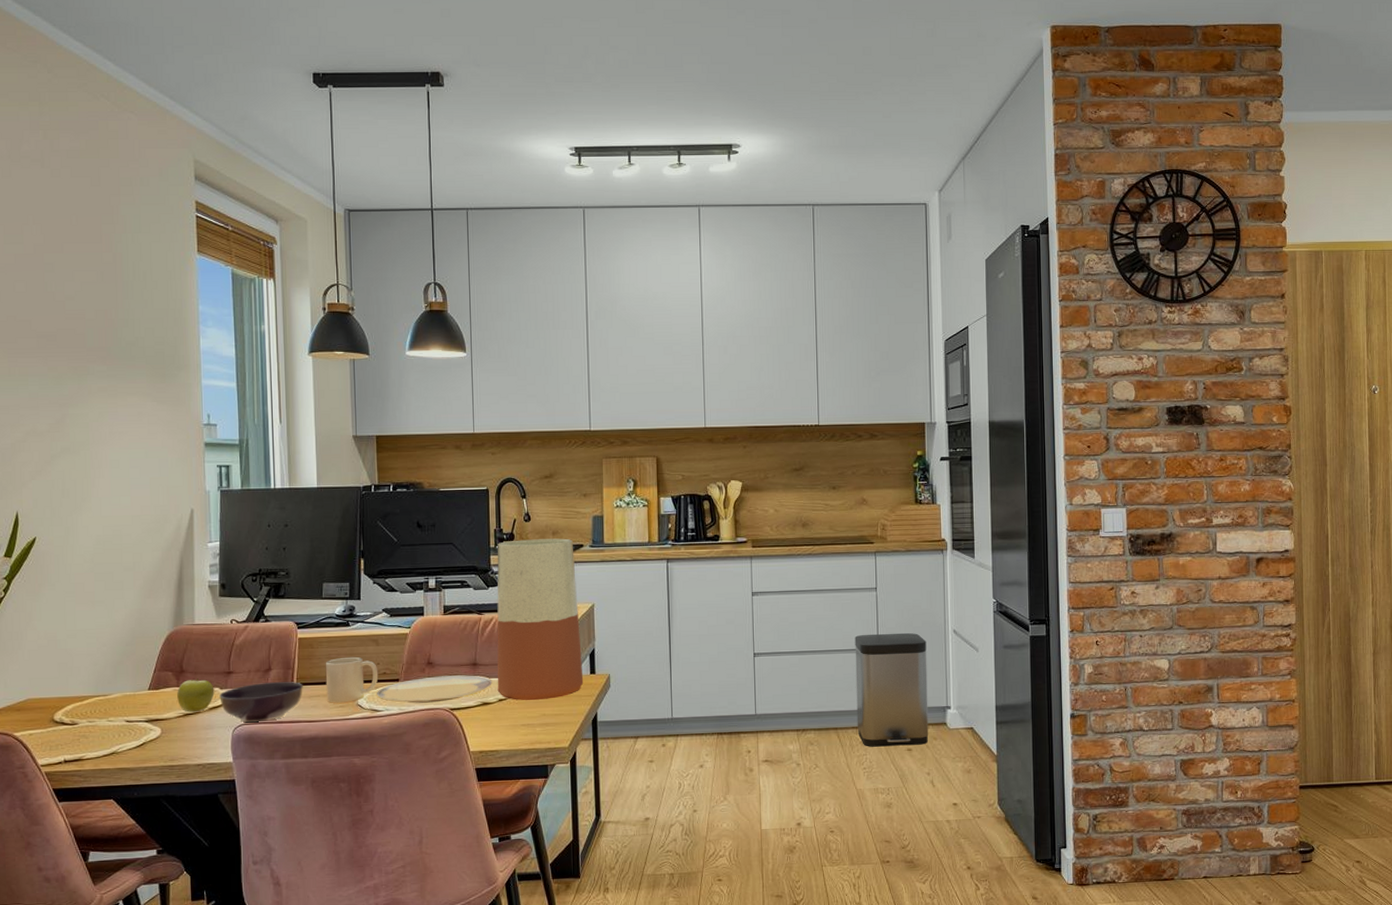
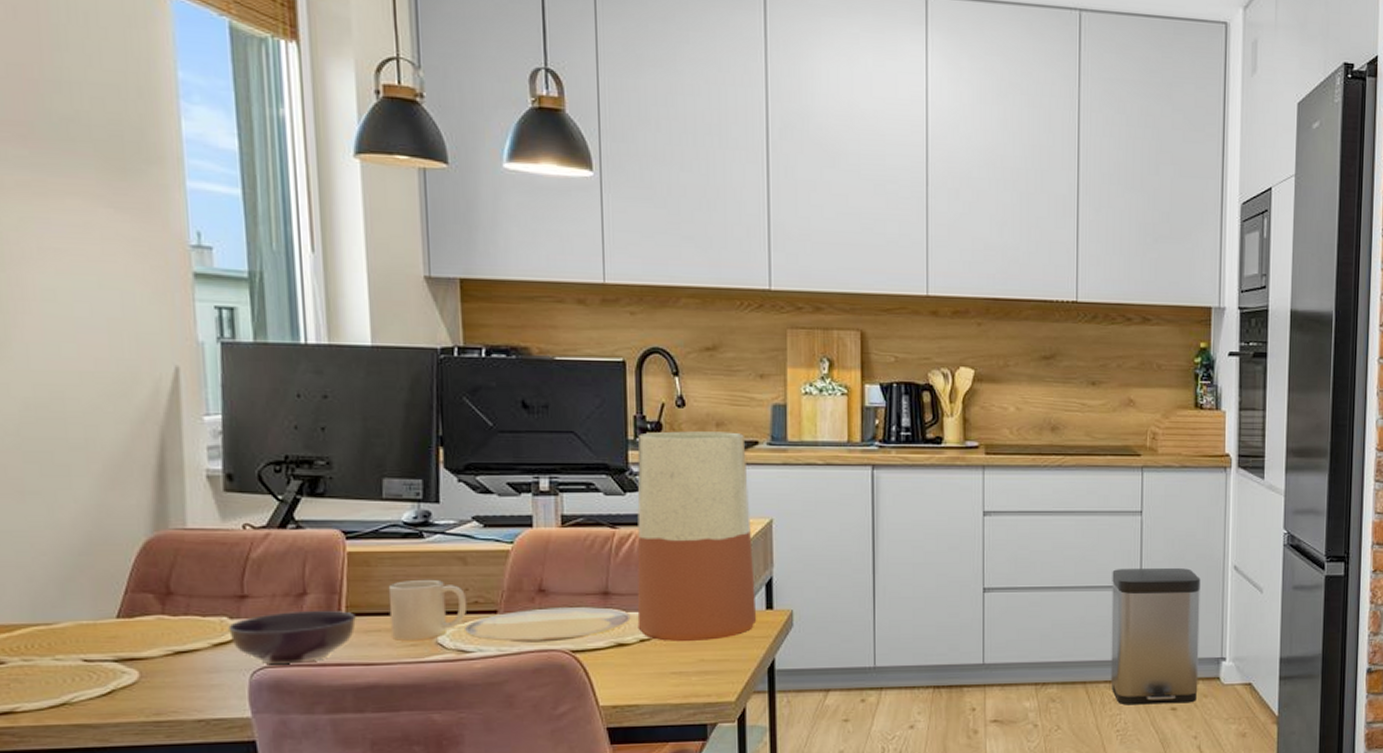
fruit: present [177,678,215,712] -> none [162,604,221,650]

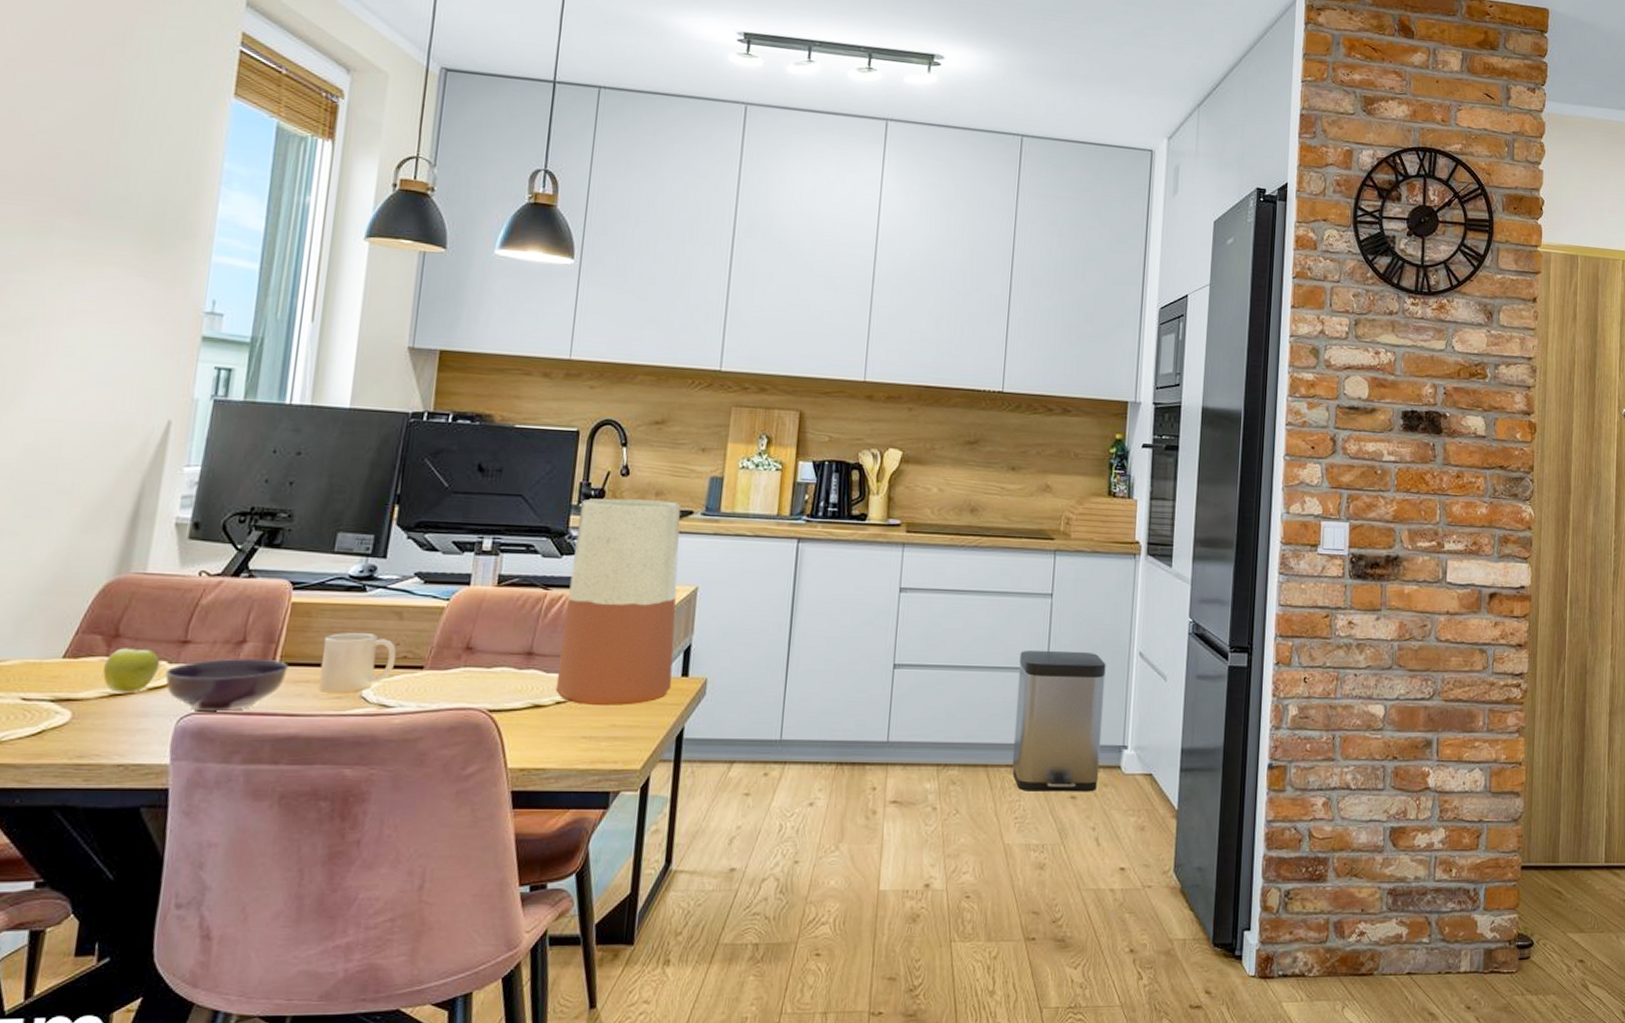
fruit: none [162,604,221,650] -> present [103,647,160,693]
plate: present [465,607,631,643] -> none [389,666,551,701]

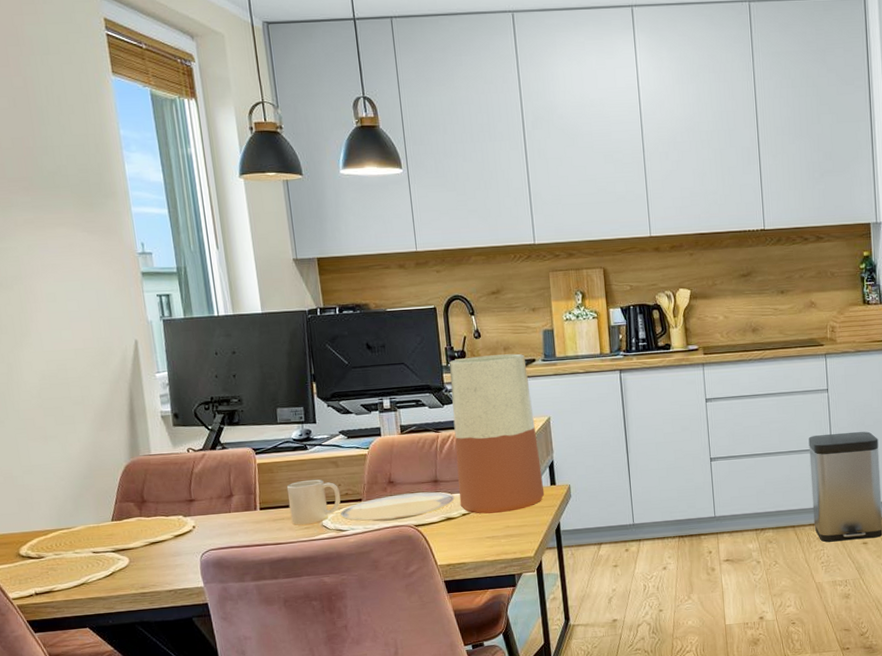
fruit: present [103,647,160,693] -> none [140,508,179,541]
bowl: present [165,659,288,712] -> none [184,506,267,548]
plate: none [389,666,551,701] -> present [340,492,455,522]

